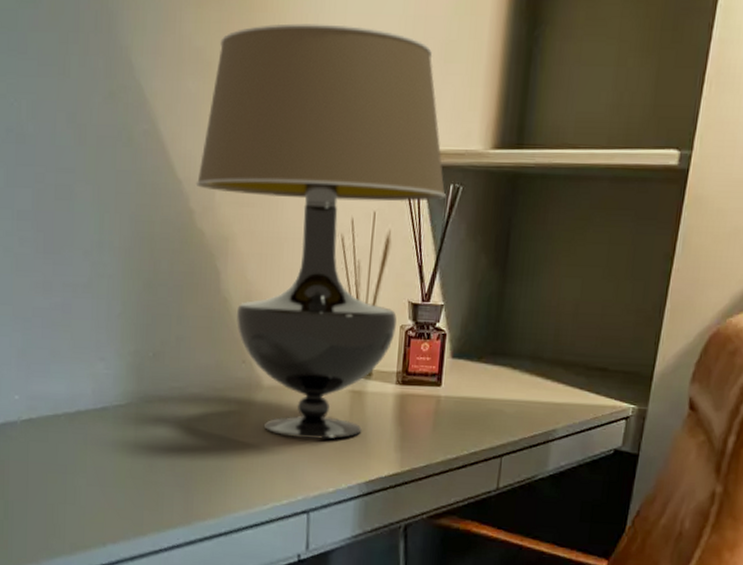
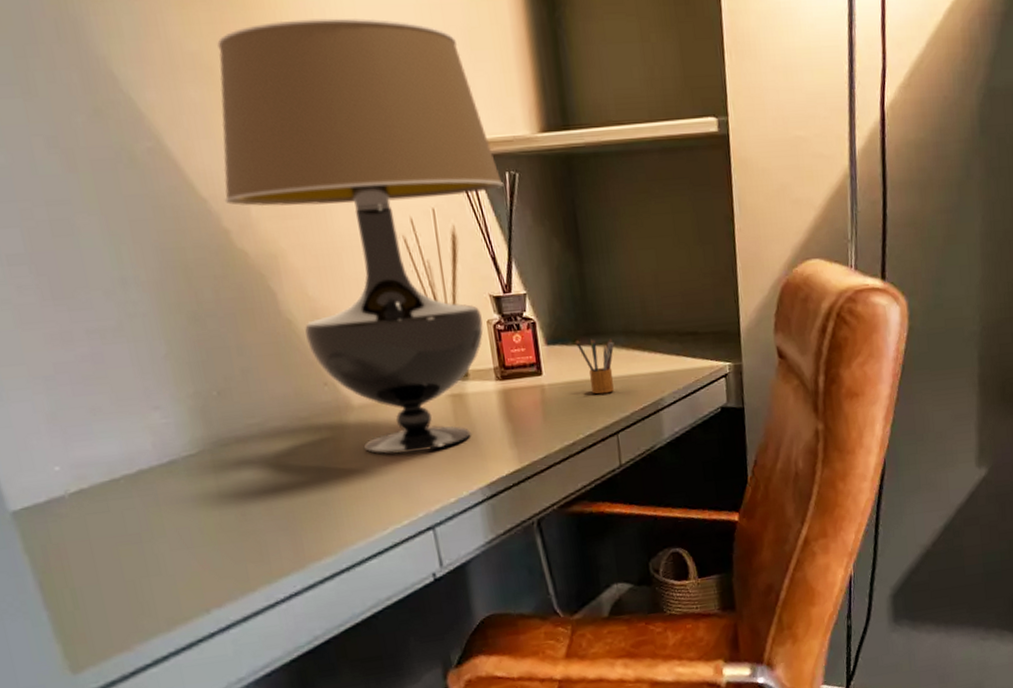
pencil box: none [481,358,519,415] -> present [576,338,614,395]

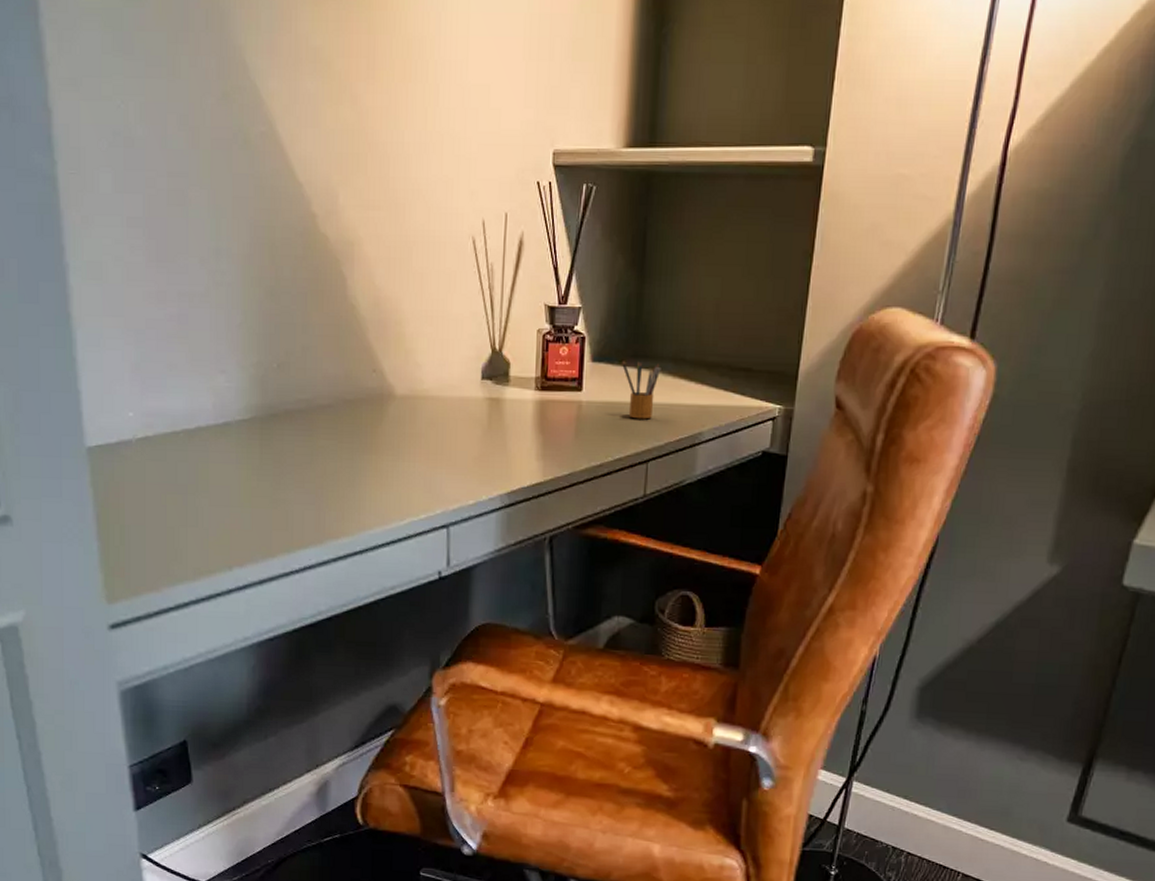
table lamp: present [217,18,505,455] -> none [317,22,580,450]

